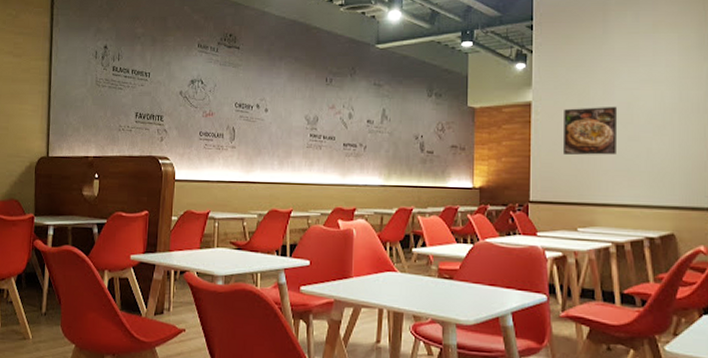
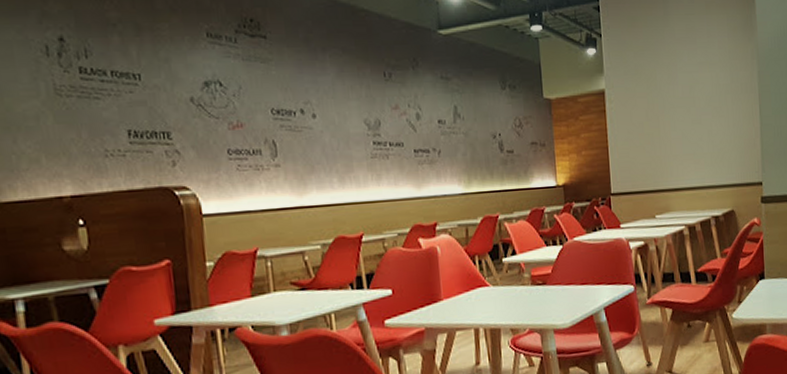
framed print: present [562,106,618,155] -> none [635,90,683,142]

